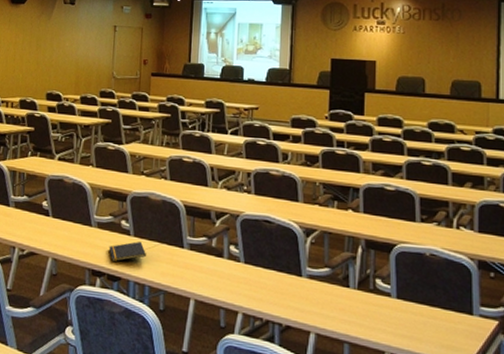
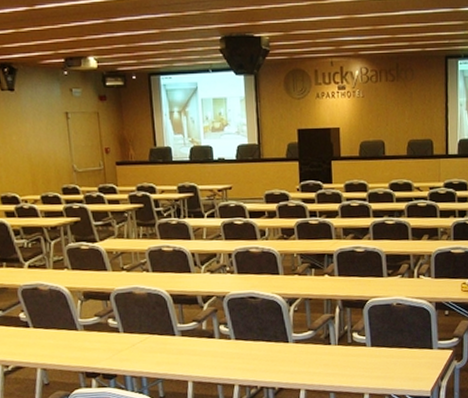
notepad: present [109,241,146,262] -> none [99,336,139,361]

